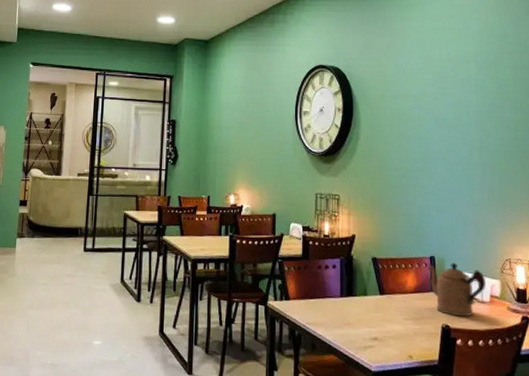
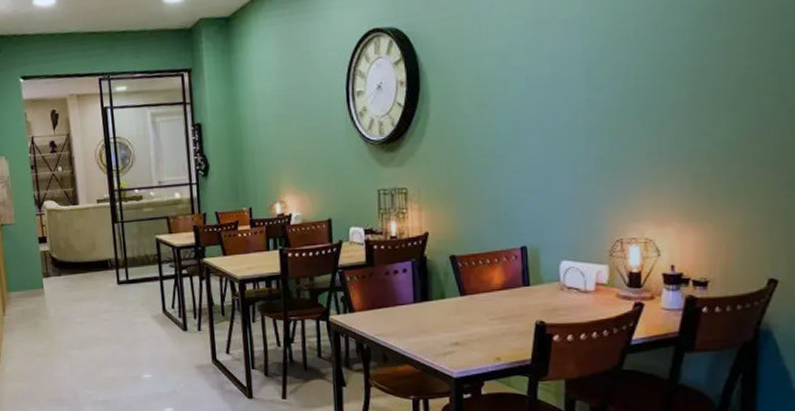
coffeepot: present [428,262,485,317] -> none [518,250,590,311]

